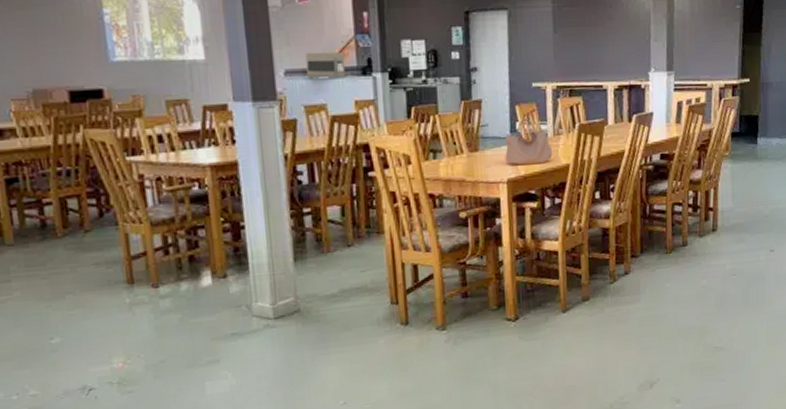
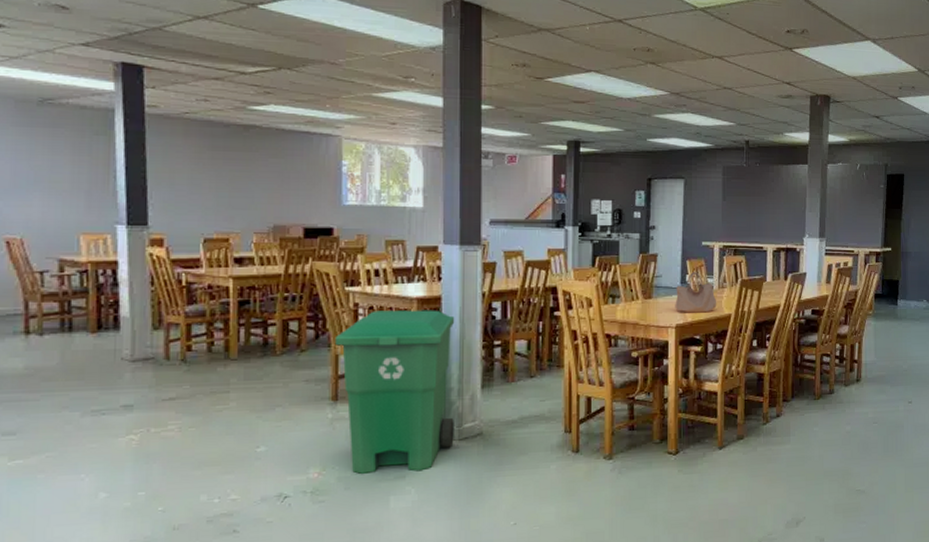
recycling bin: none [121,177,269,361] -> present [334,310,455,474]
microwave: present [305,51,346,79] -> none [509,205,542,229]

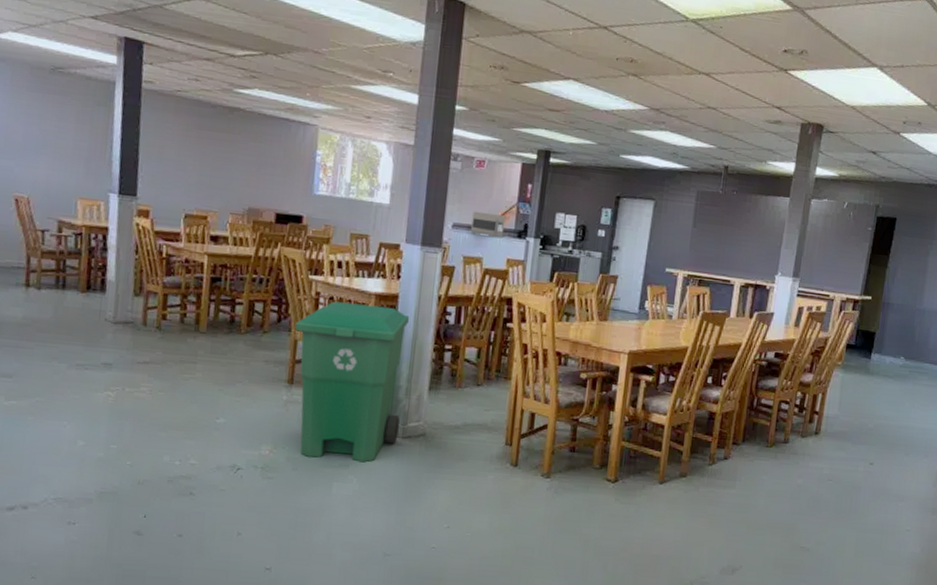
microwave: none [509,205,542,229] -> present [471,211,506,237]
handbag: present [675,272,717,313] -> none [630,298,675,343]

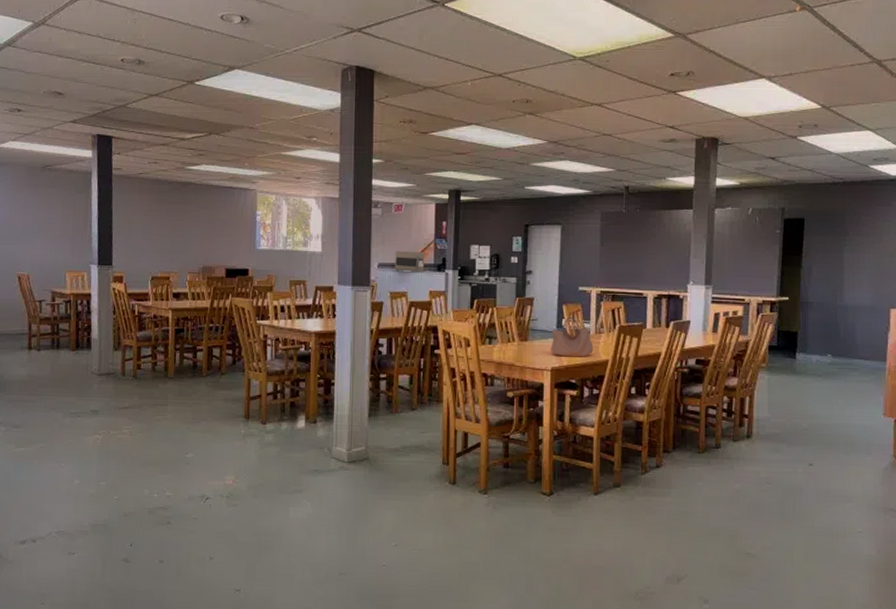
recycling bin: present [294,301,410,463] -> none [247,342,347,487]
handbag: none [630,298,675,343] -> present [551,316,594,357]

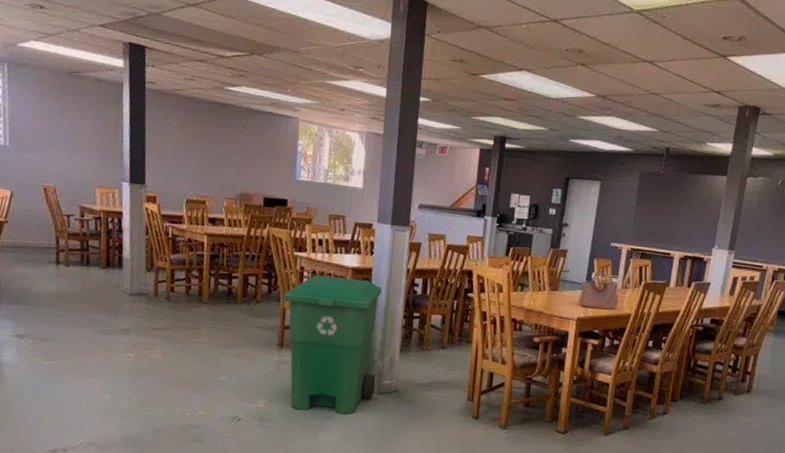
recycling bin: none [247,342,347,487] -> present [283,275,383,415]
microwave: present [395,250,425,272] -> none [435,193,466,216]

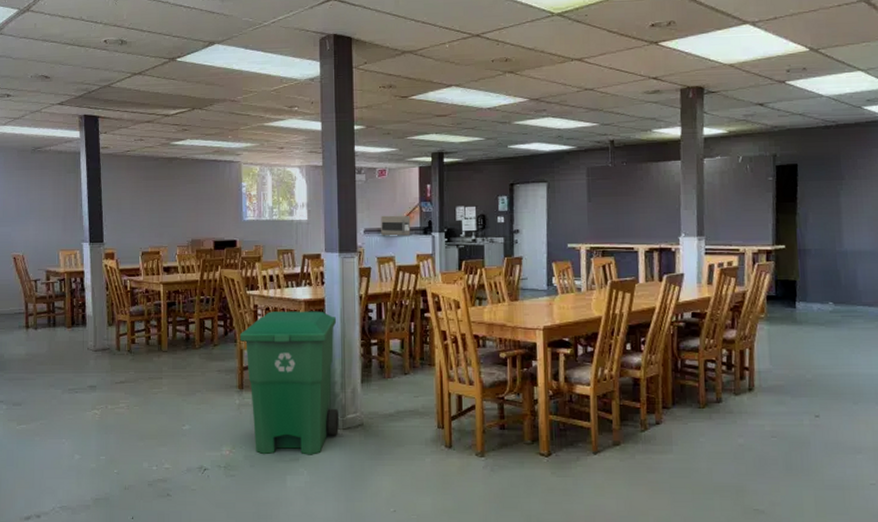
microwave: none [435,193,466,216] -> present [381,215,411,236]
handbag: present [578,270,619,310] -> none [542,274,586,315]

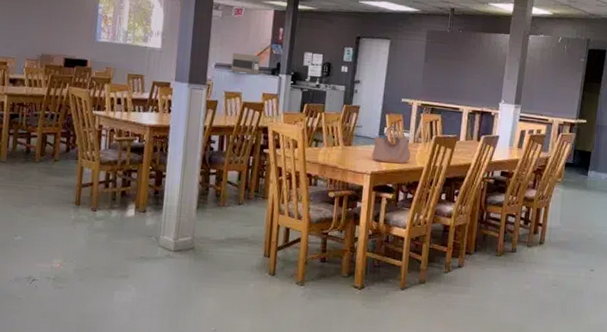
recycling bin: present [239,311,339,455] -> none [81,133,180,273]
handbag: none [542,274,586,315] -> present [371,125,411,164]

